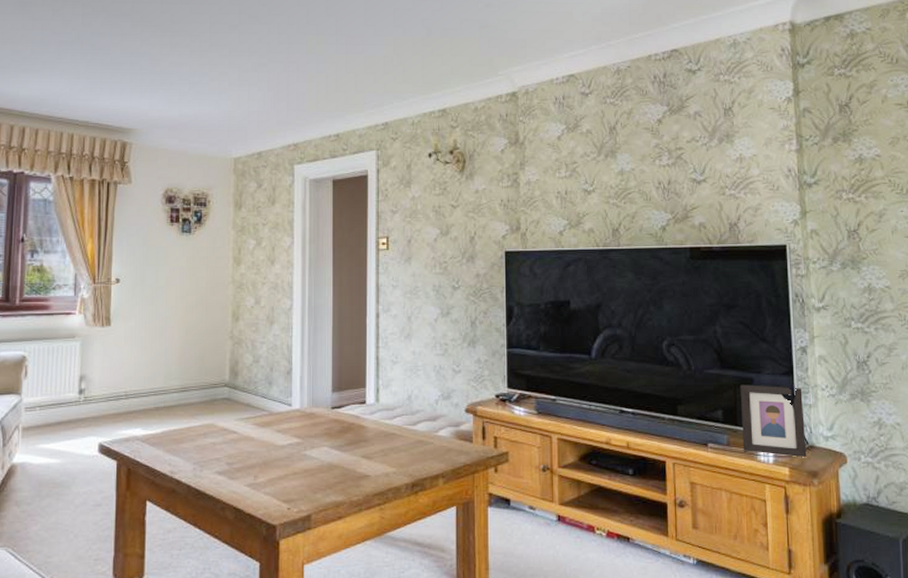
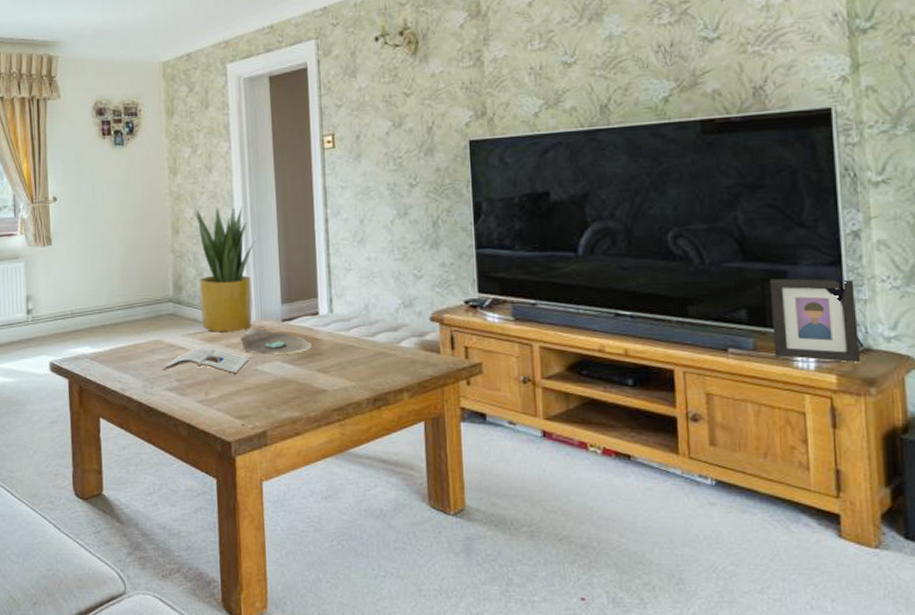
magazine: none [214,430,299,458] -> present [162,346,250,374]
planter: none [254,297,311,418] -> present [195,207,255,332]
decorative bowl: none [292,415,358,440] -> present [241,329,312,354]

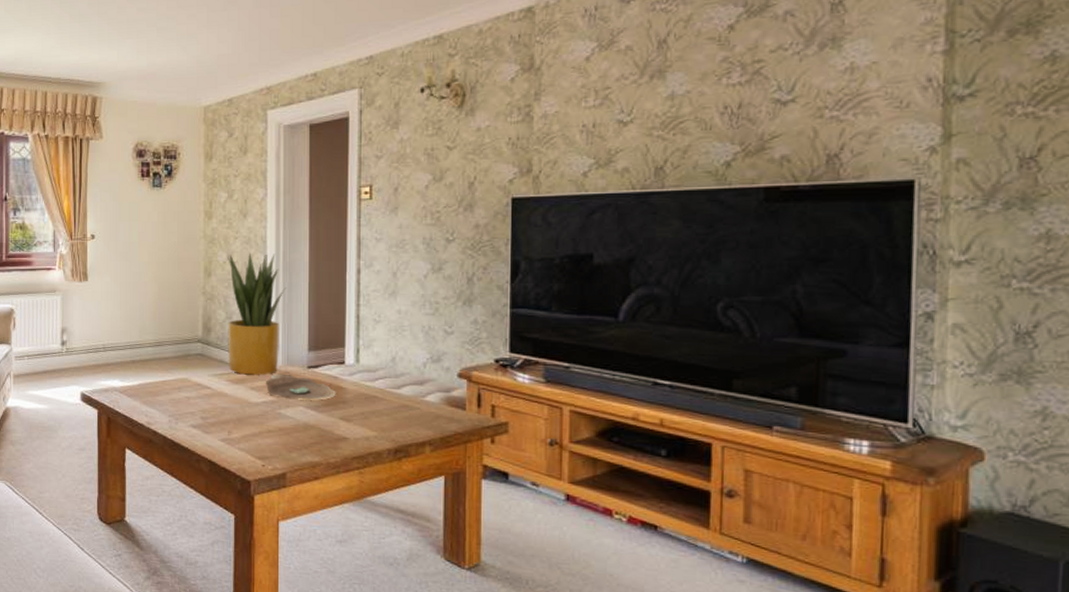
magazine: present [162,346,250,374] -> none [188,387,274,416]
picture frame: present [769,278,861,362] -> none [823,357,922,449]

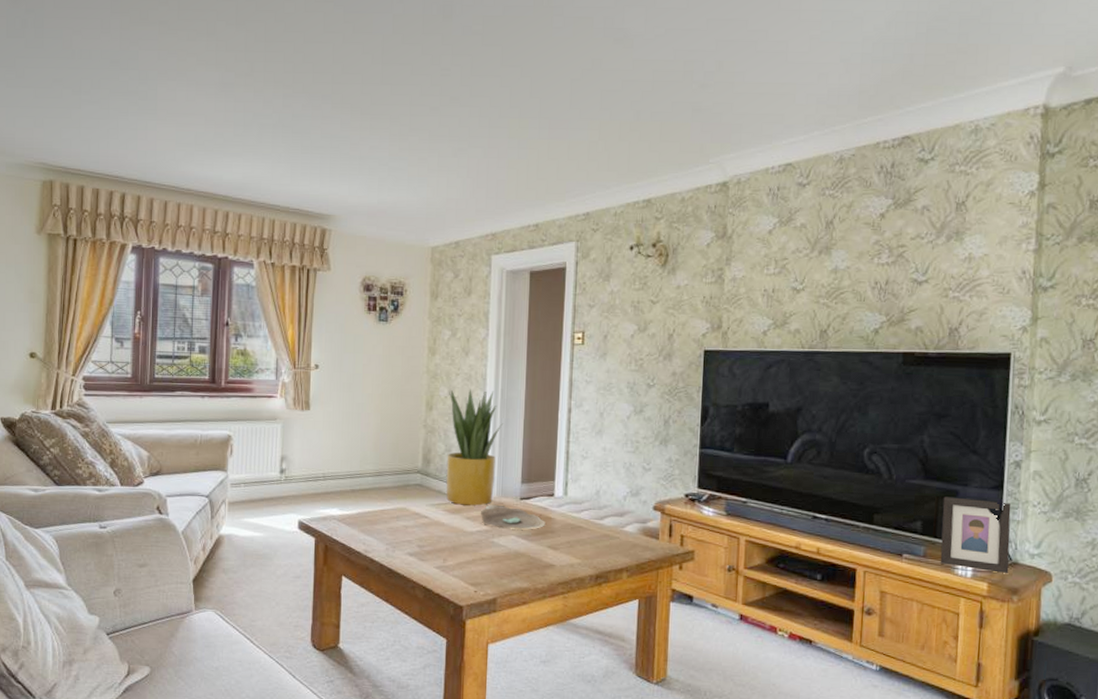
picture frame: none [823,357,922,449] -> present [940,497,1011,573]

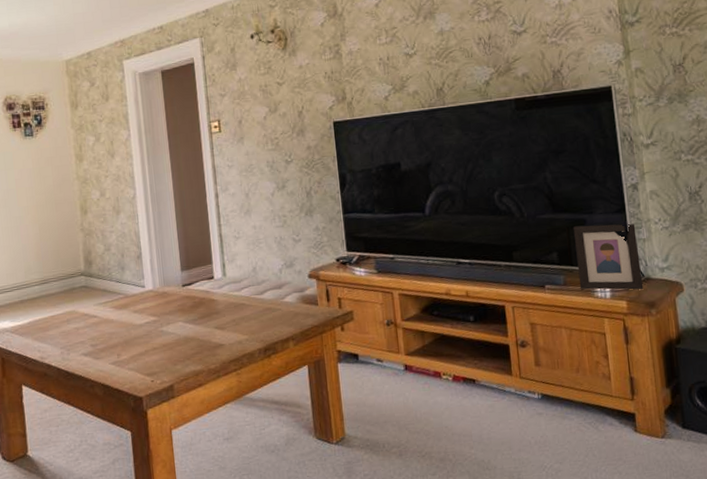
planter: present [446,389,503,506] -> none [101,187,156,300]
decorative bowl: present [481,504,545,530] -> none [147,294,209,317]

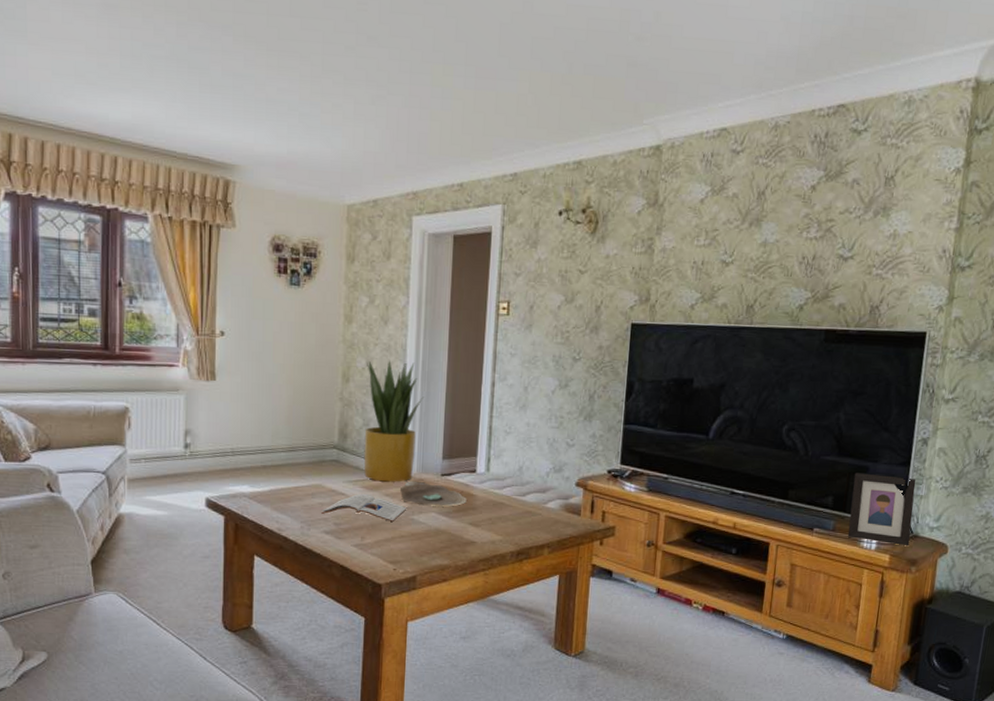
magazine: none [77,313,156,339] -> present [321,493,407,522]
planter: none [101,187,156,300] -> present [363,360,424,482]
decorative bowl: none [147,294,209,317] -> present [400,480,467,507]

